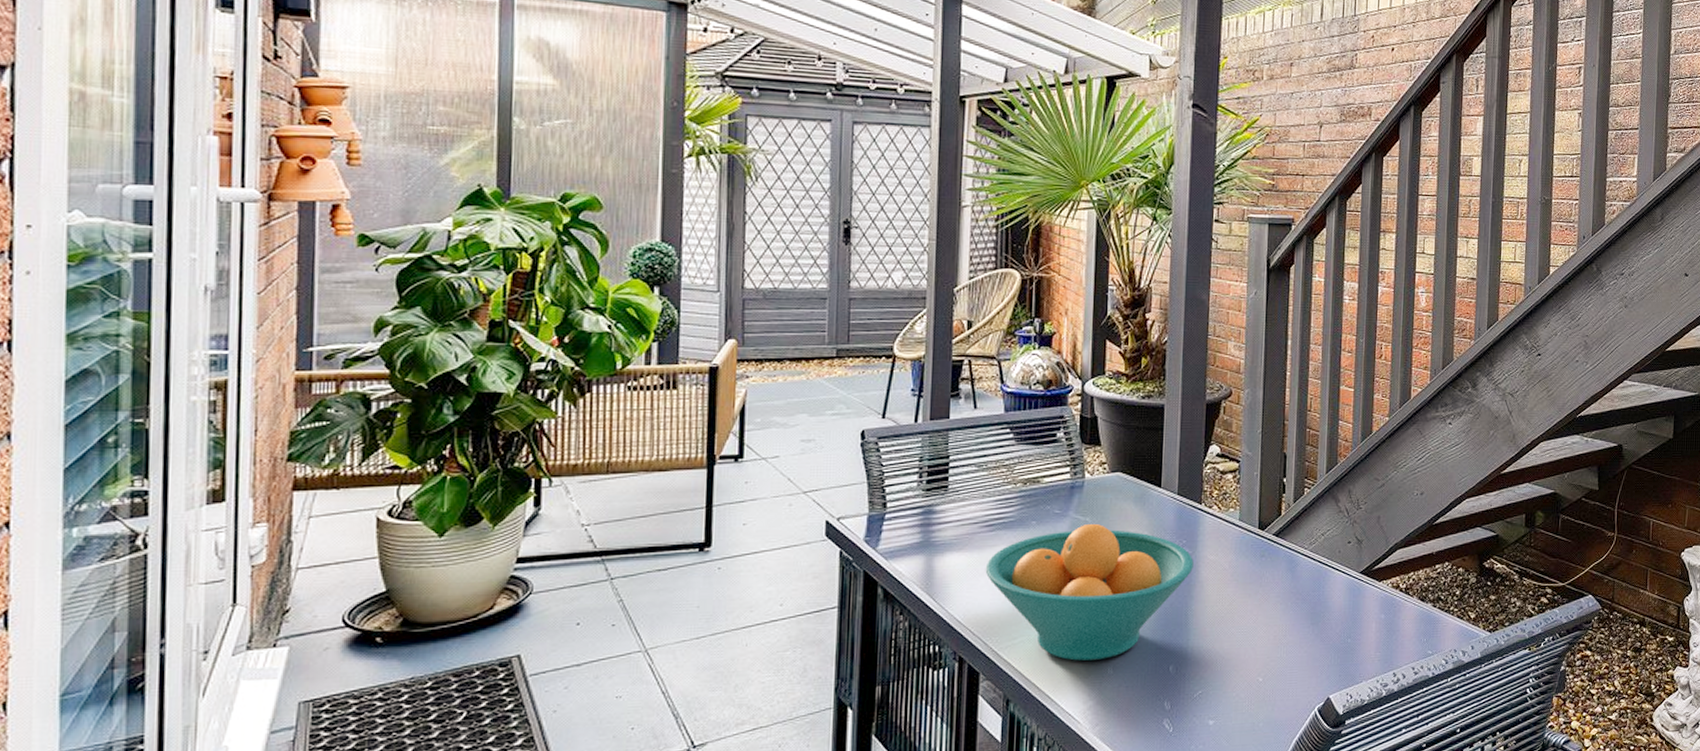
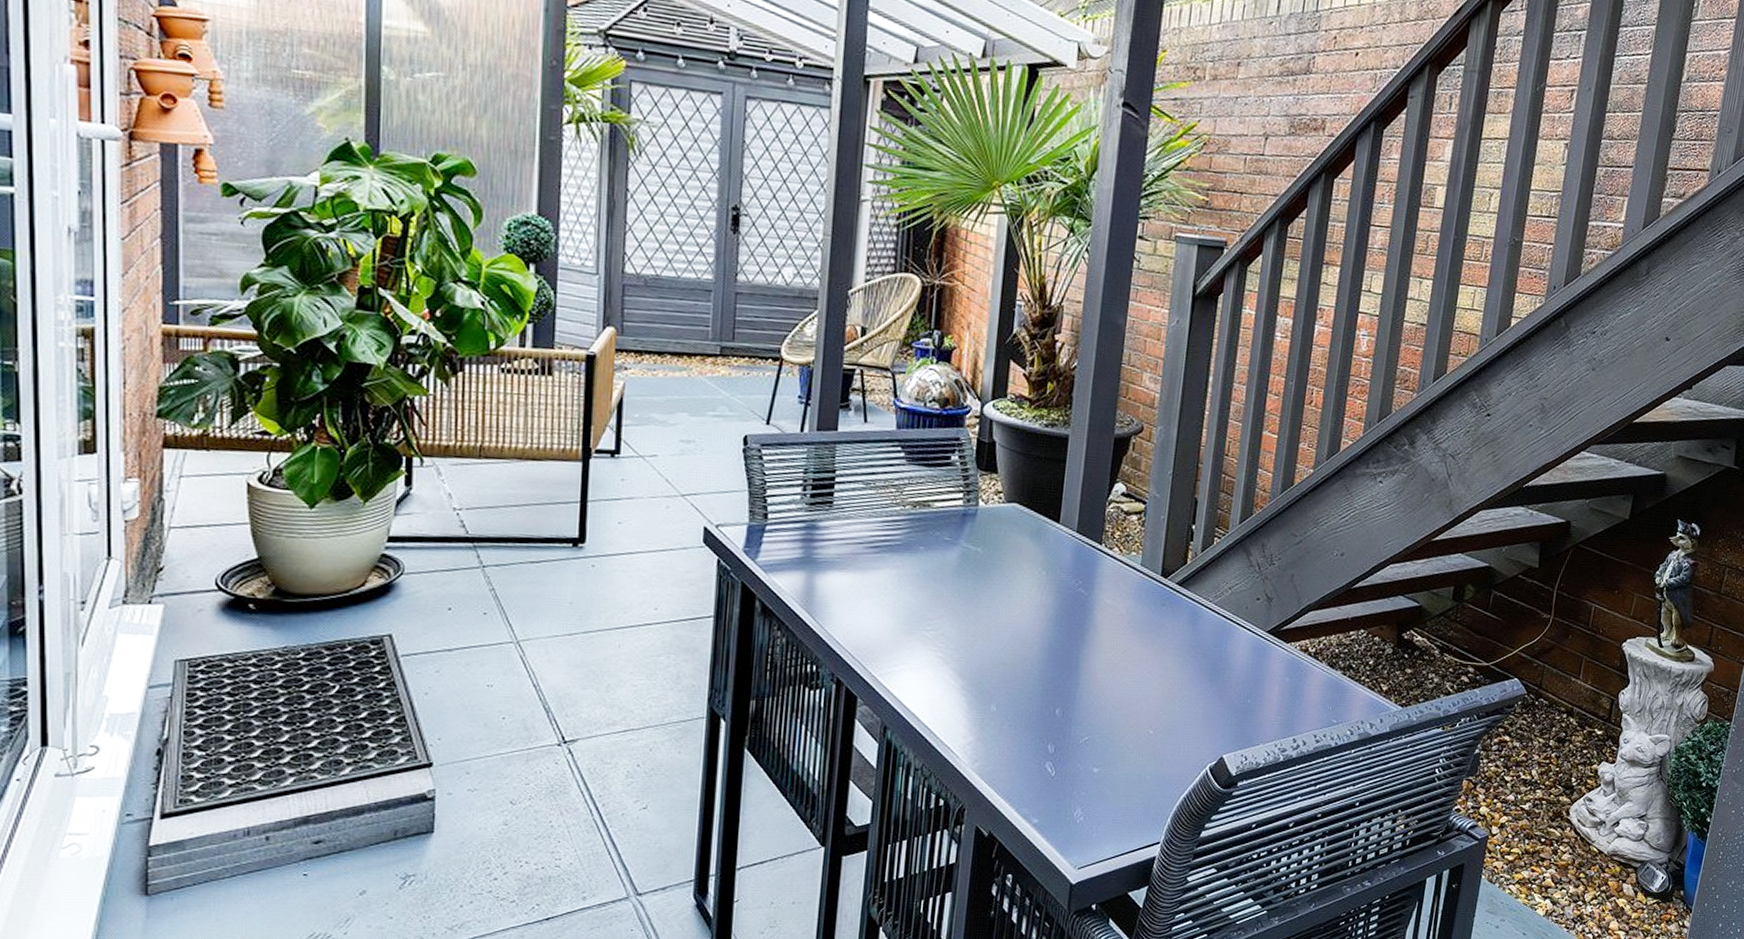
fruit bowl: present [985,523,1194,661] -> none [868,554,1089,696]

